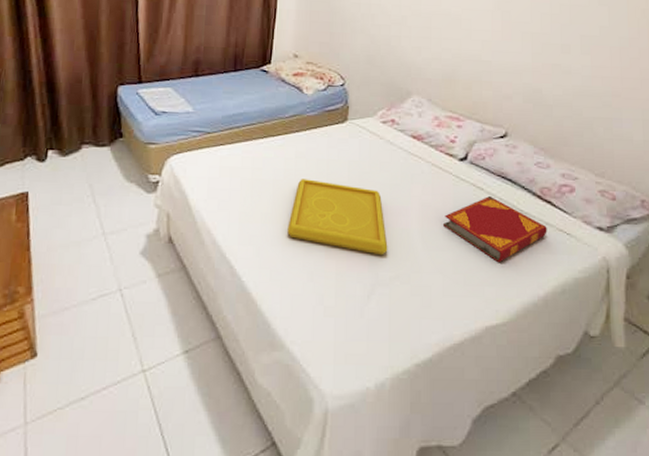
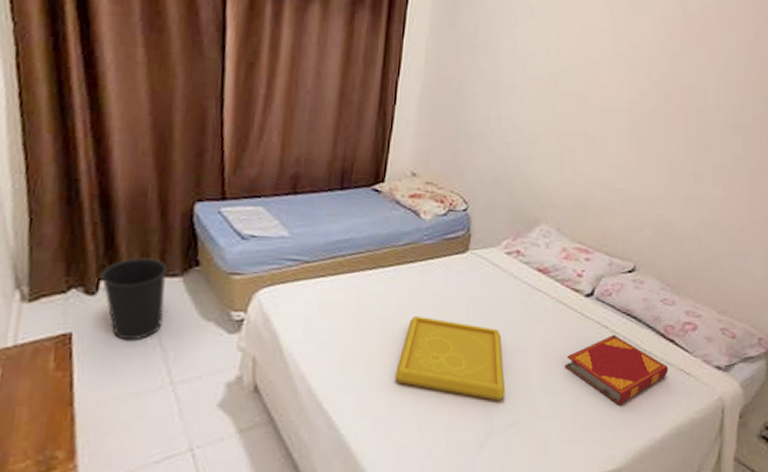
wastebasket: none [48,131,99,199] -> present [100,257,168,341]

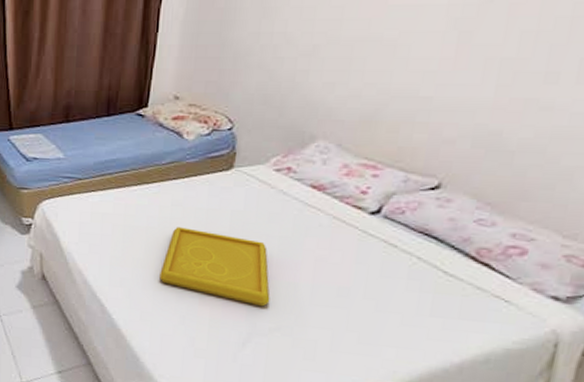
hardback book: present [564,335,668,406] -> none [338,254,478,325]

